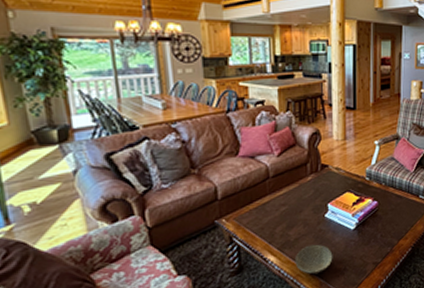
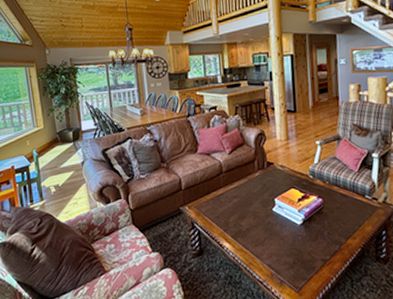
bowl: present [294,244,333,274] -> none [247,236,282,264]

